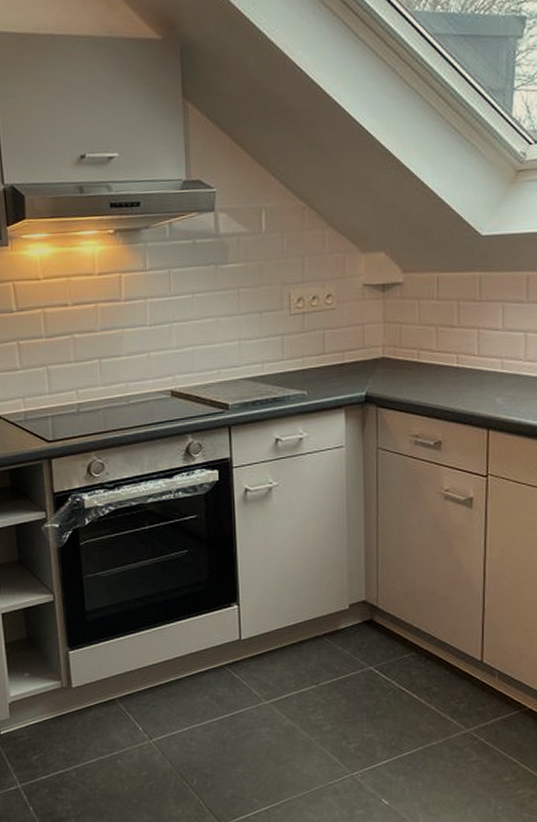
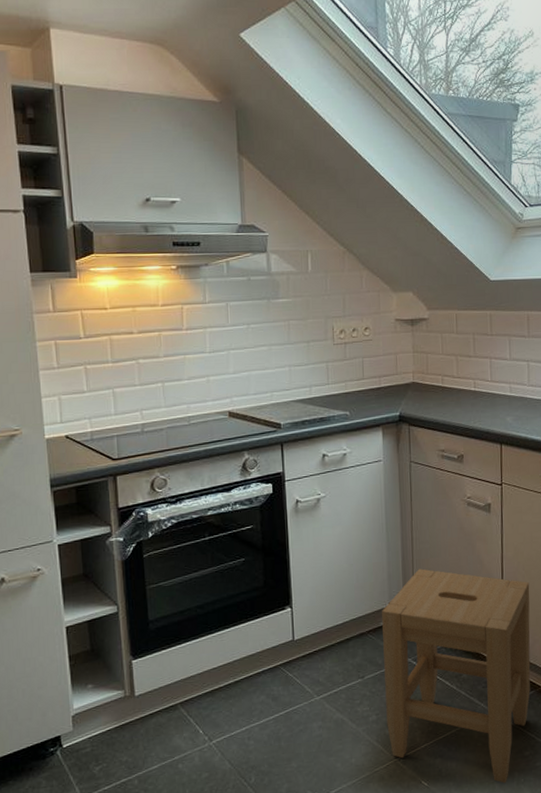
stool: none [340,568,518,809] -> present [382,568,531,783]

